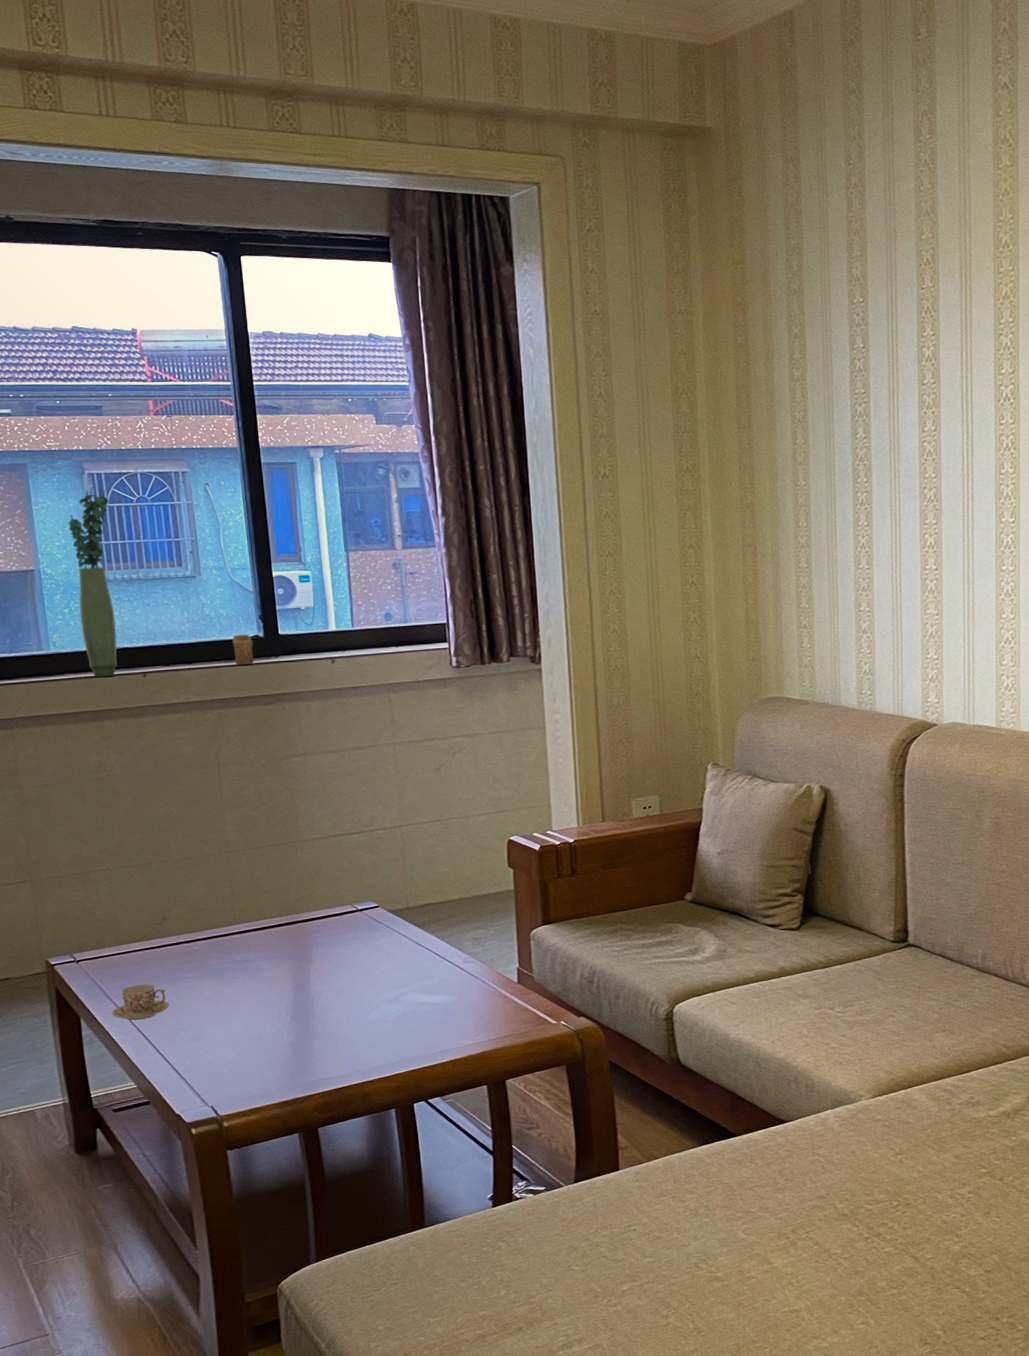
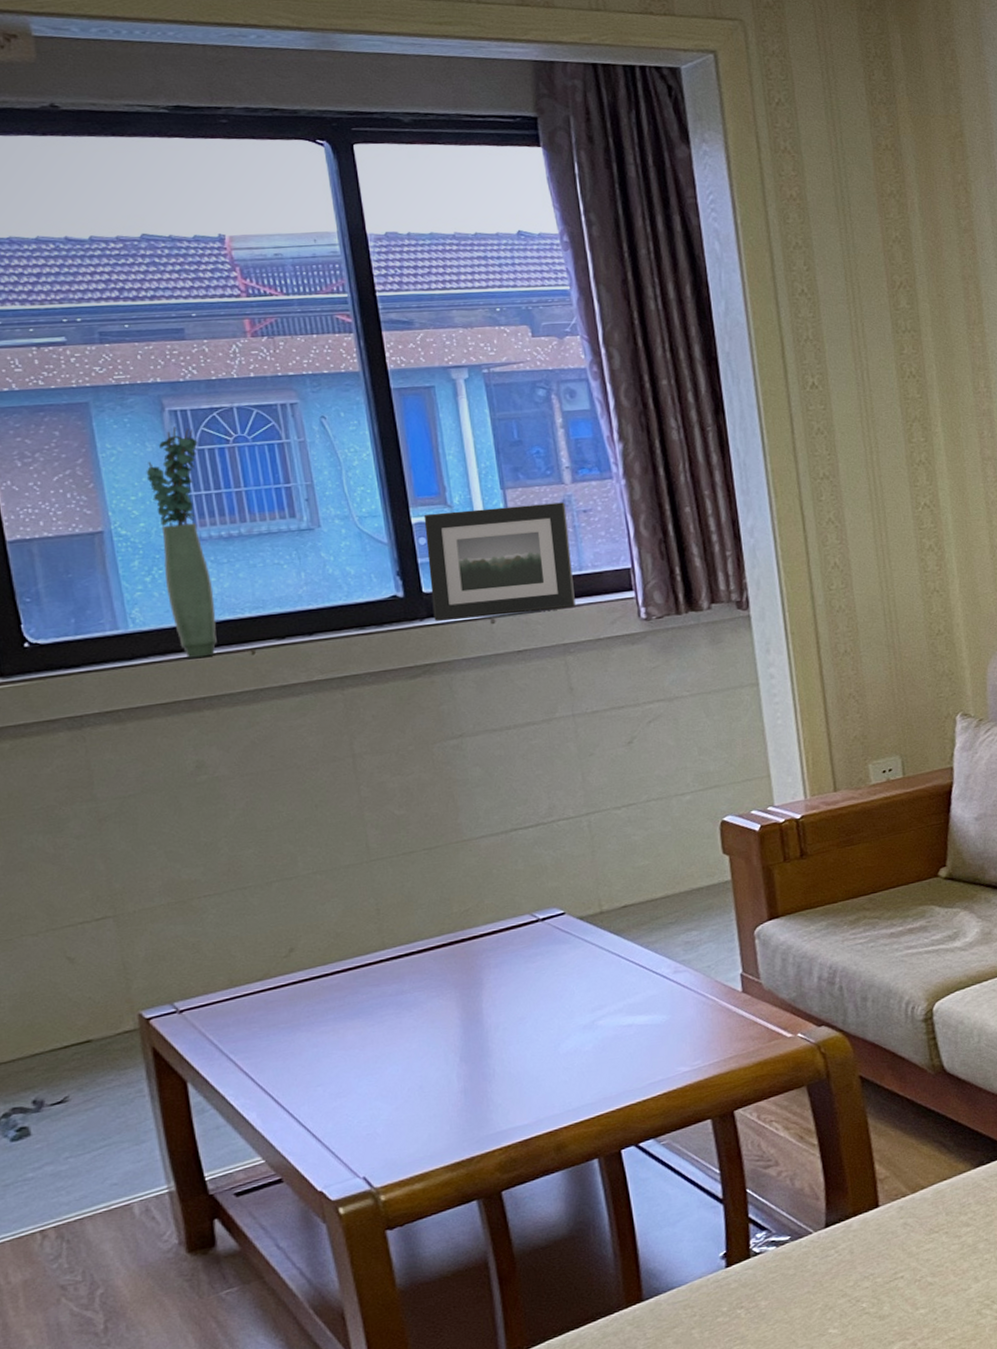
teacup: present [111,983,169,1021] -> none [228,1032,303,1080]
candle: present [232,634,254,666] -> none [364,595,393,633]
picture frame: none [282,565,400,660] -> present [423,502,576,622]

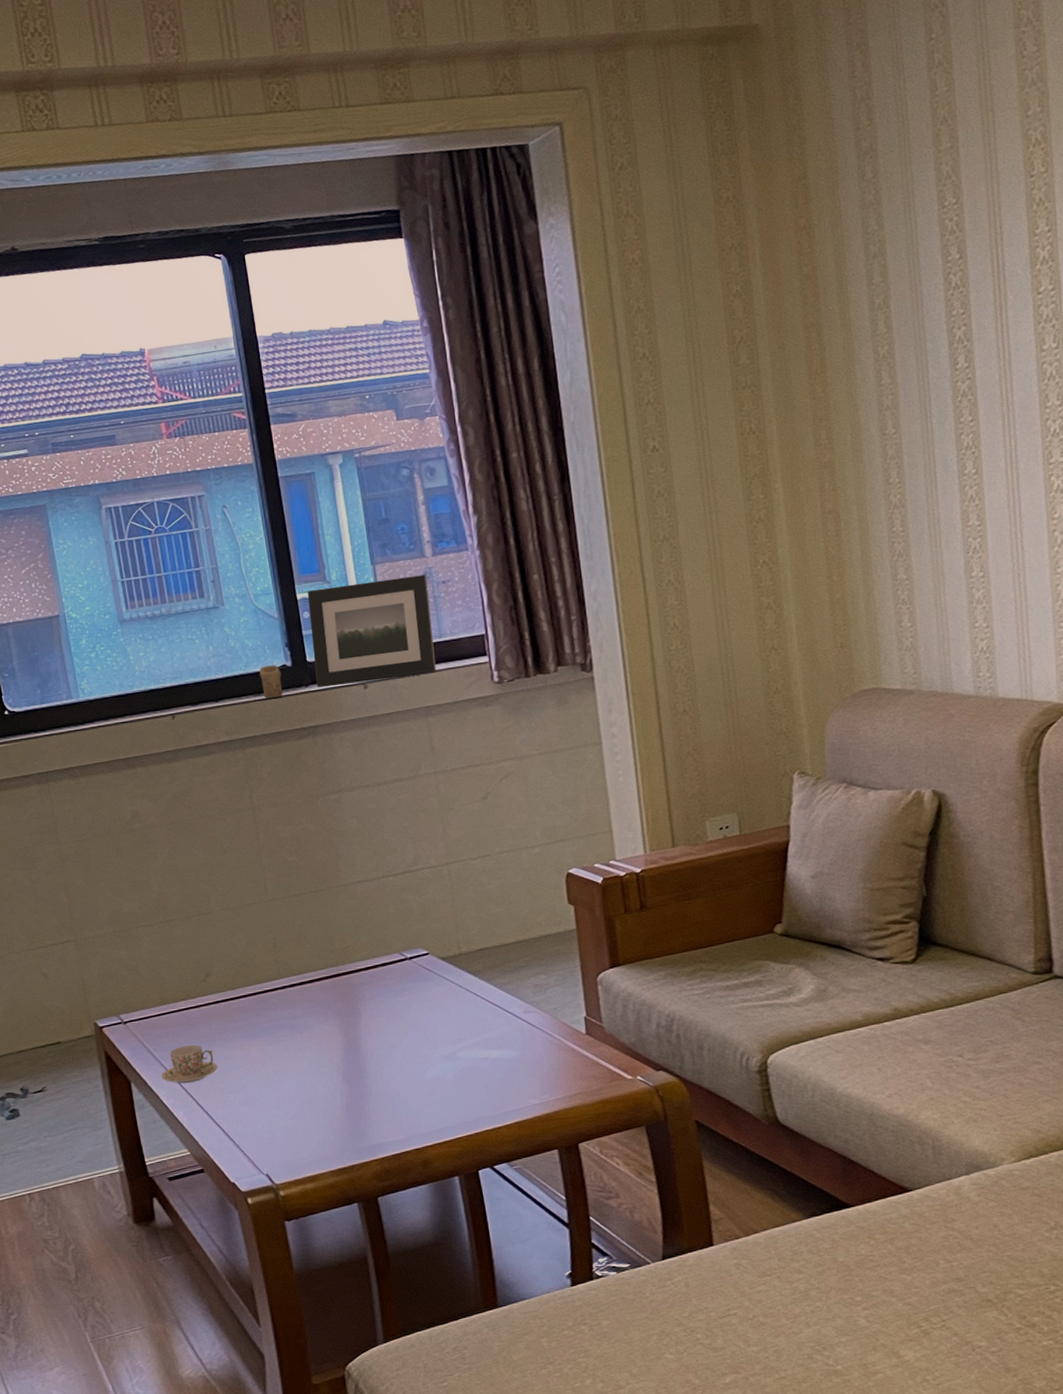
vase: present [146,426,217,658] -> none [89,521,146,723]
teacup: none [228,1032,303,1080] -> present [161,1044,218,1084]
candle: none [364,595,393,633] -> present [259,665,283,699]

